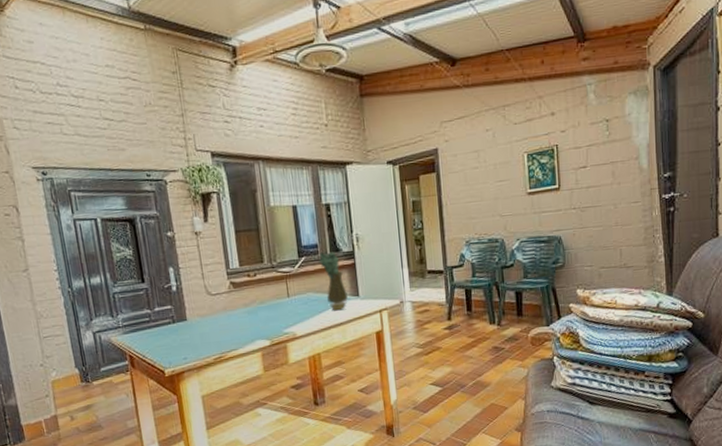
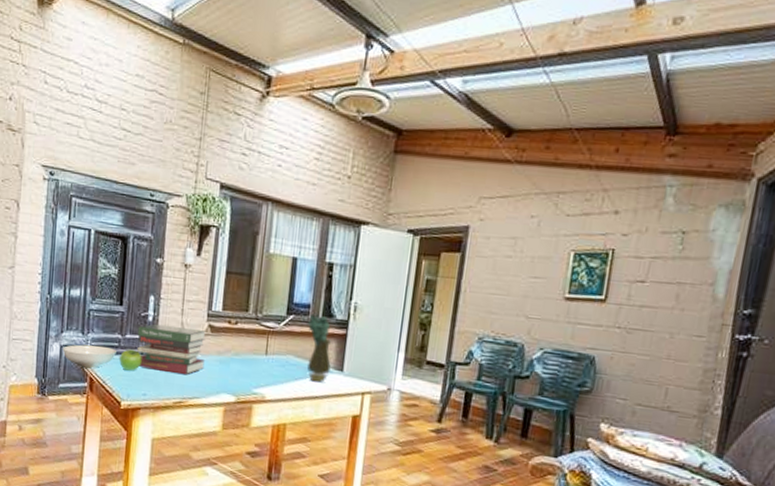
bowl: none [96,323,149,348] -> present [62,344,116,369]
fruit: none [153,320,176,341] -> present [119,349,142,371]
books: none [164,288,235,335] -> present [137,324,206,375]

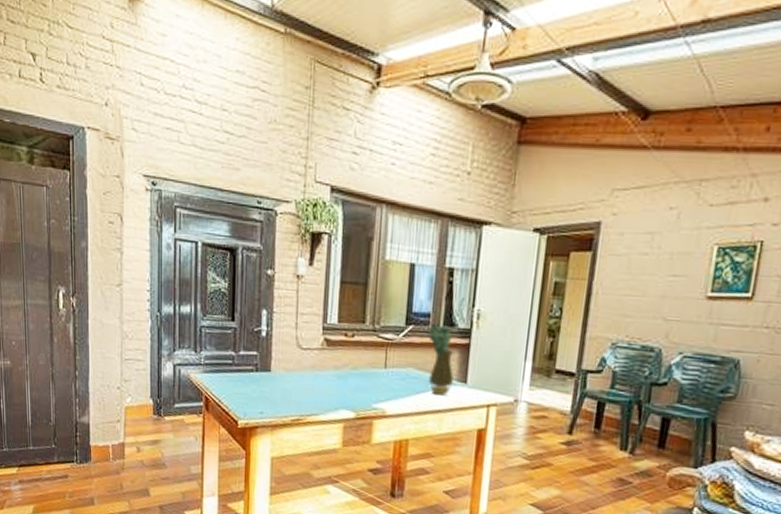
bowl: present [62,344,116,369] -> none [176,363,231,388]
fruit: present [119,349,142,371] -> none [234,366,257,389]
books: present [137,324,206,375] -> none [251,339,322,392]

